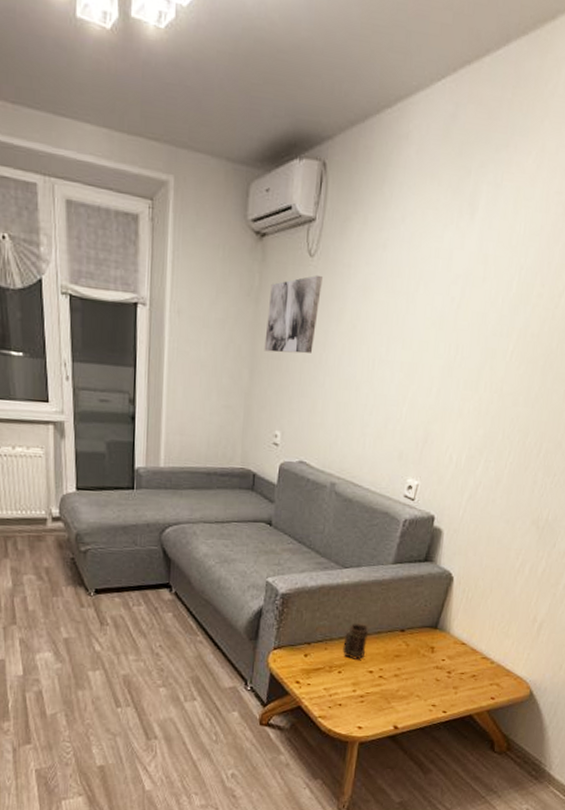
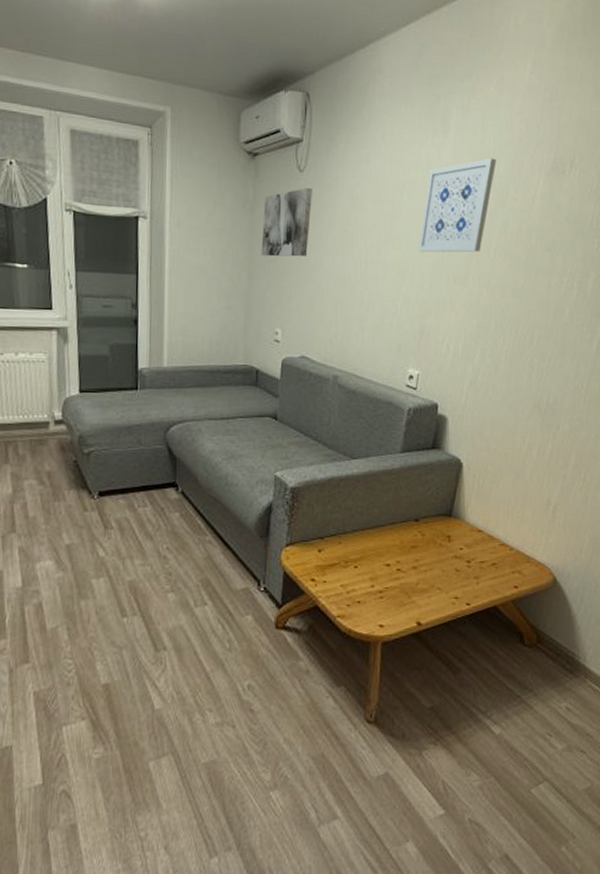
mug: present [343,623,369,660] -> none [357,514,383,553]
wall art: none [430,246,525,355] -> present [418,158,496,253]

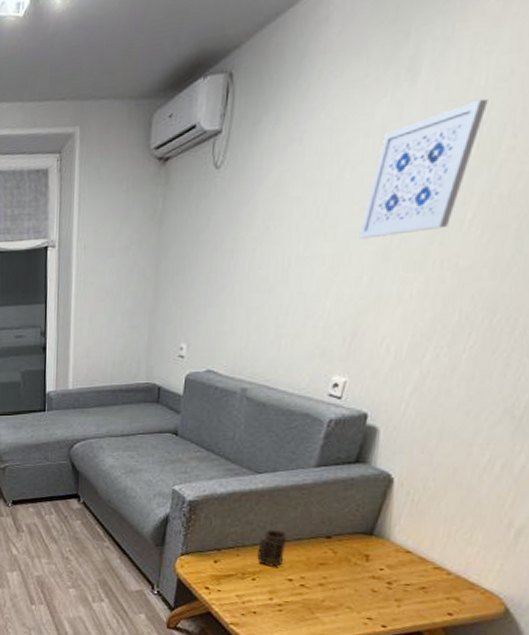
wall art: present [261,187,312,257] -> none [168,184,230,269]
mug: none [357,514,383,553] -> present [257,529,288,567]

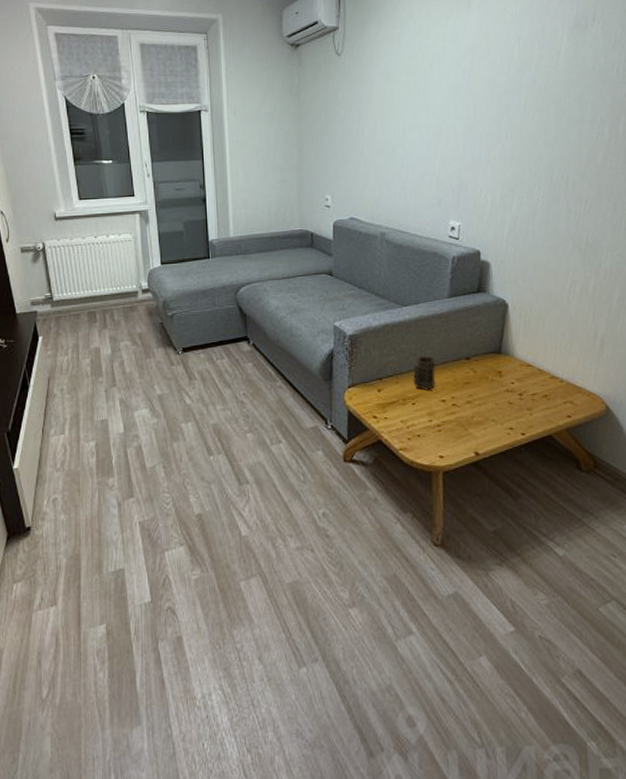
wall art: present [358,98,488,240] -> none [451,22,520,115]

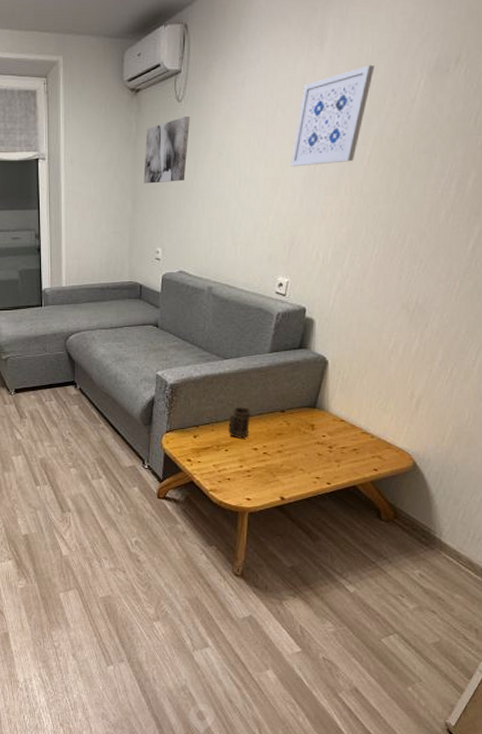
wall art: none [308,68,351,133] -> present [143,116,190,184]
wall art: none [451,22,520,115] -> present [290,65,375,167]

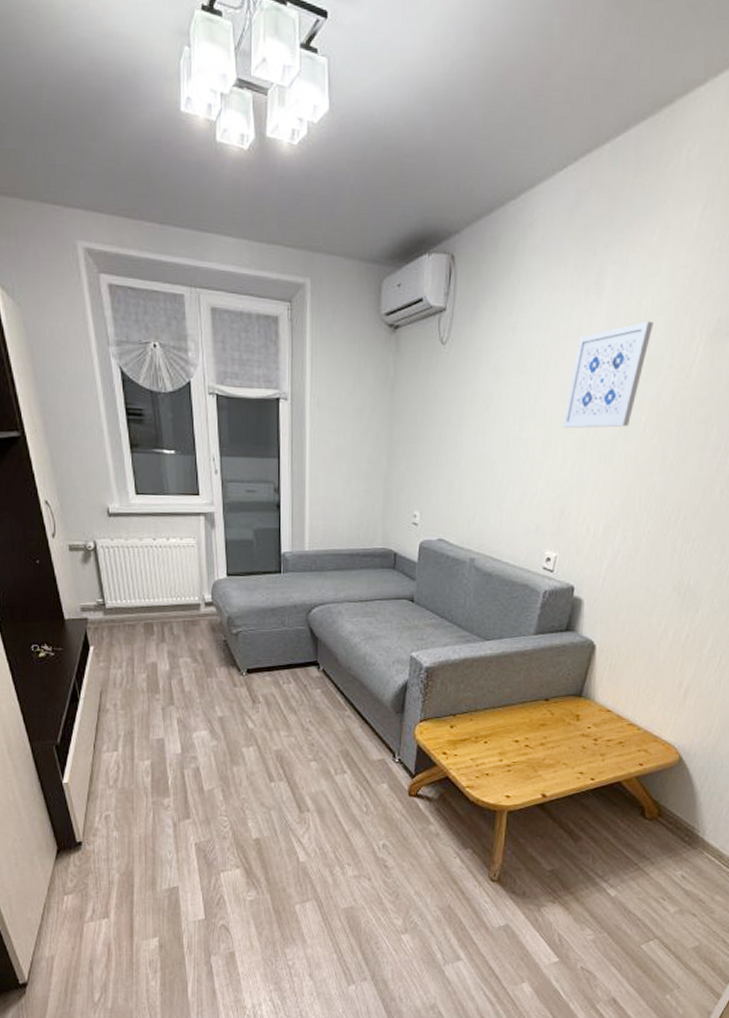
wall art: present [143,116,190,184] -> none [401,361,455,437]
mug: present [228,406,251,439] -> none [488,693,513,729]

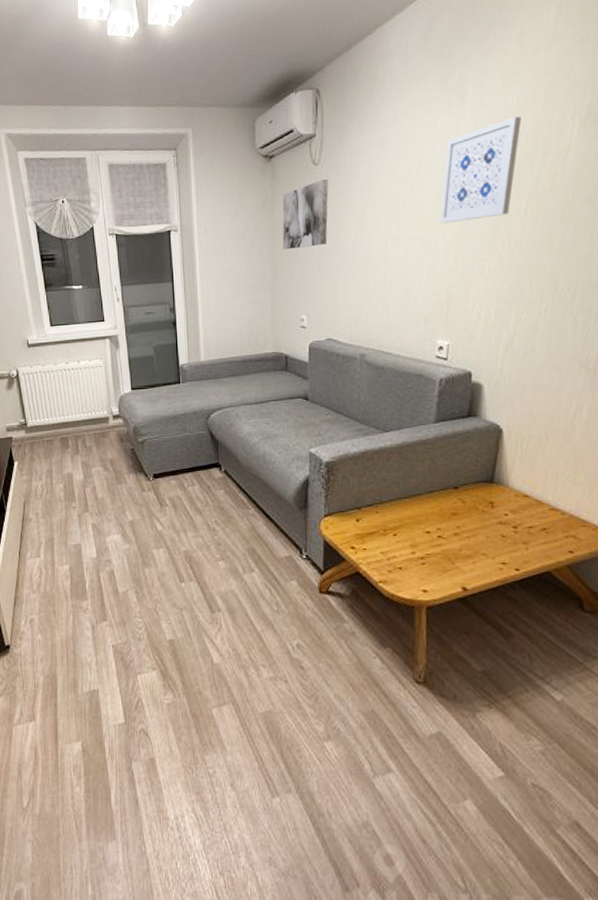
wall art: none [401,361,455,437] -> present [282,178,329,250]

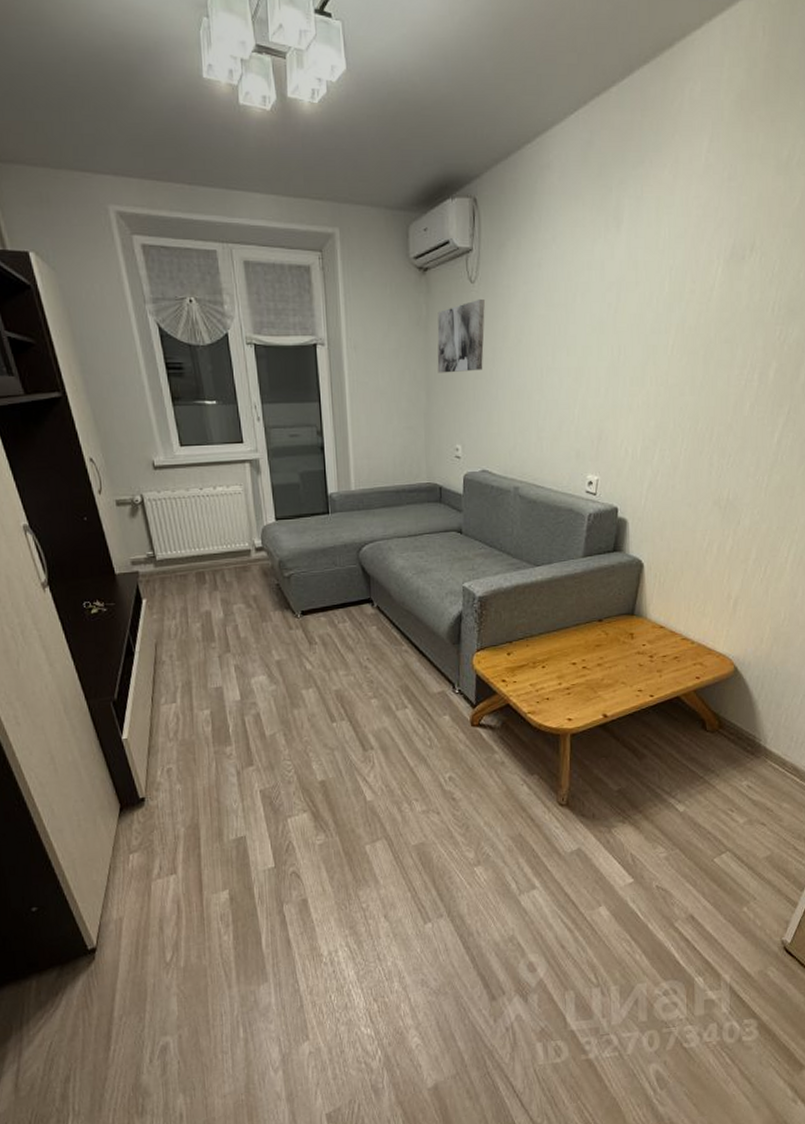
wall art: present [440,116,522,224] -> none [593,249,672,356]

